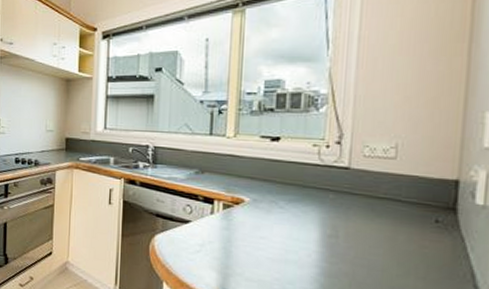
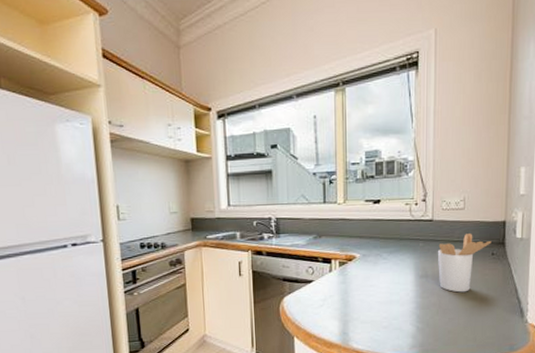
utensil holder: none [353,190,436,266] -> present [437,233,492,293]

